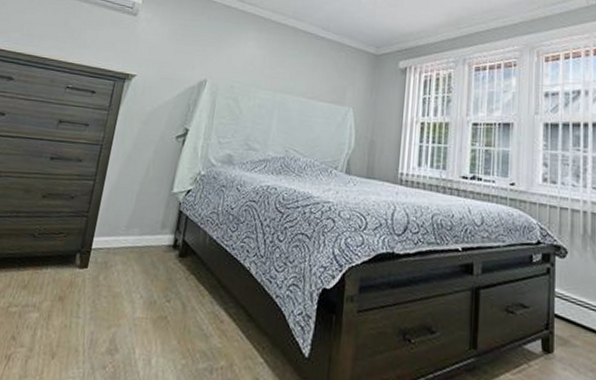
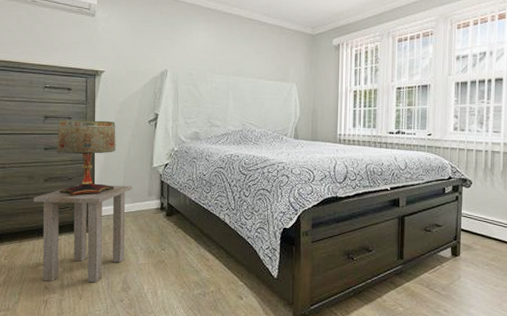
side table: none [11,205,144,337] -> present [34,185,132,282]
table lamp: none [56,125,138,219] -> present [56,119,116,196]

